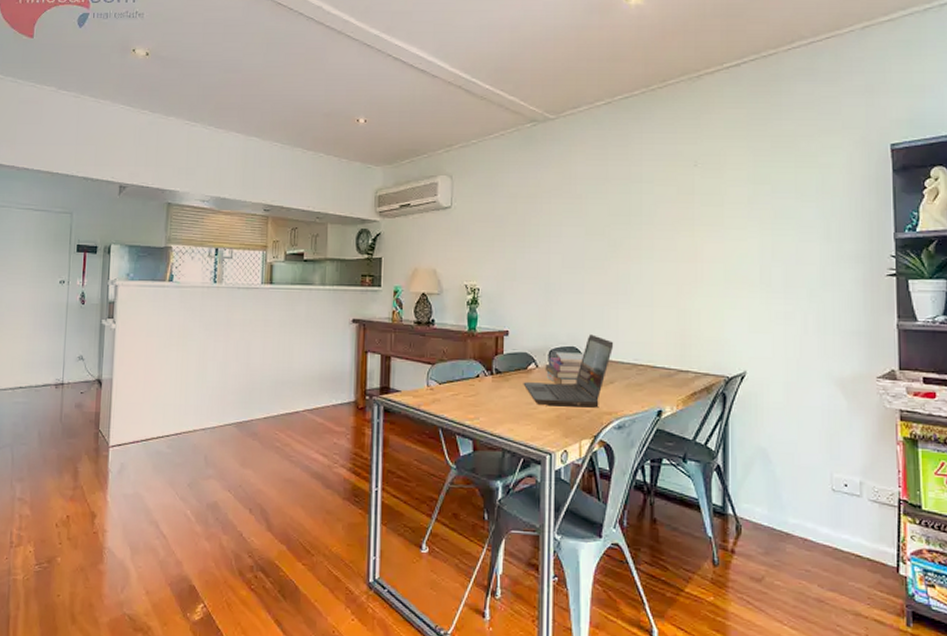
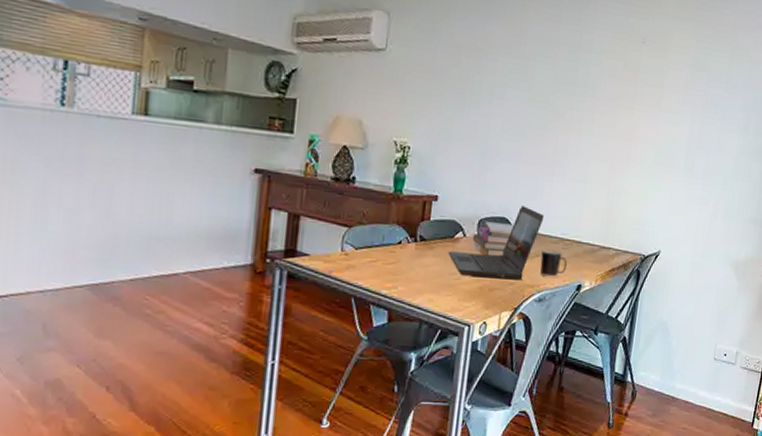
mug: none [615,375,643,405] -> present [540,249,567,279]

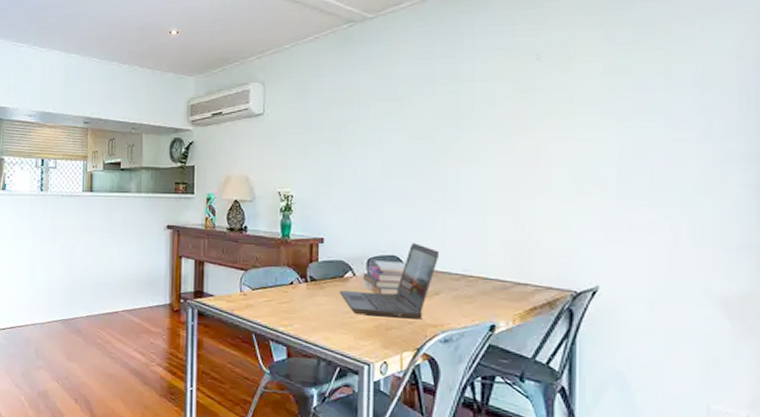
mug: present [540,249,567,279] -> none [441,286,473,318]

